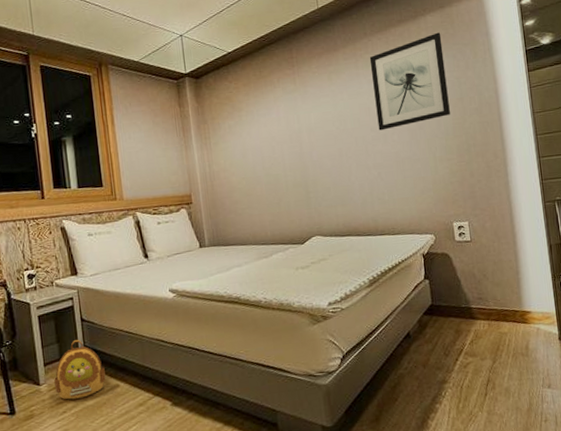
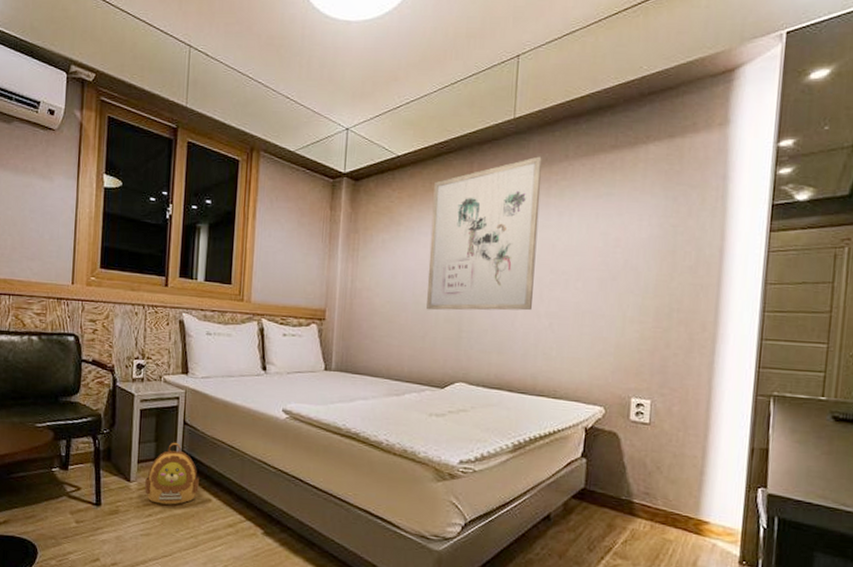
wall art: none [263,37,362,180] -> present [426,156,542,311]
wall art: present [369,32,450,131] -> none [560,166,664,274]

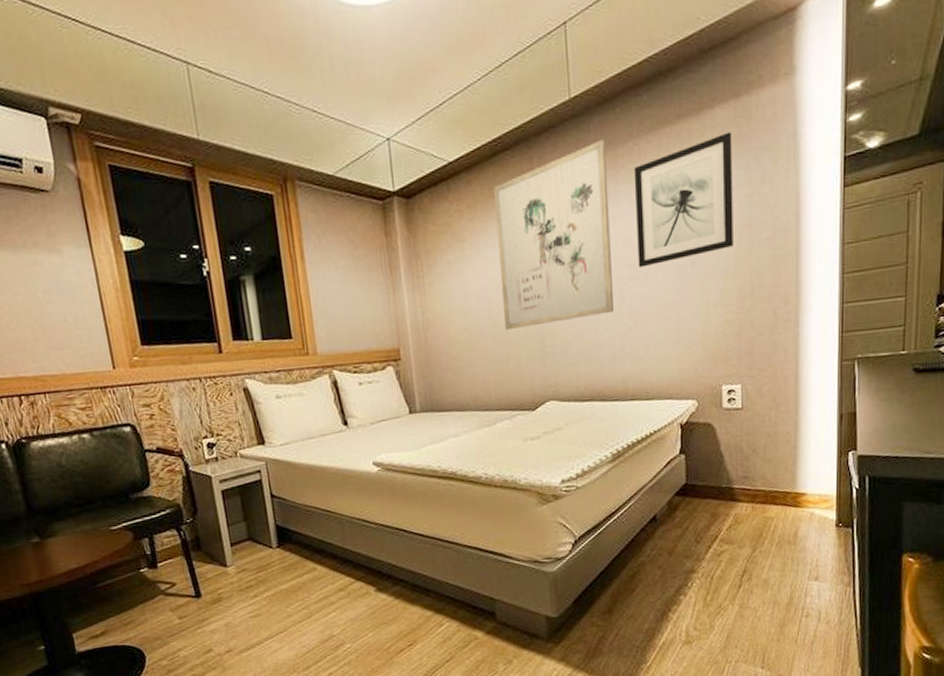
backpack: present [145,442,199,505] -> none [242,517,301,583]
wall art: none [560,166,664,274] -> present [633,132,733,268]

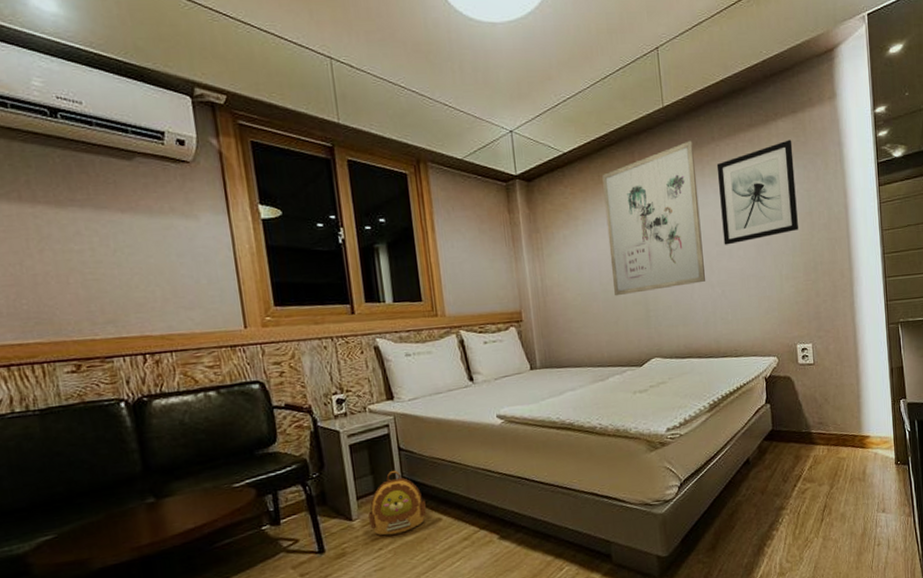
backpack: none [242,517,301,583] -> present [368,470,427,536]

